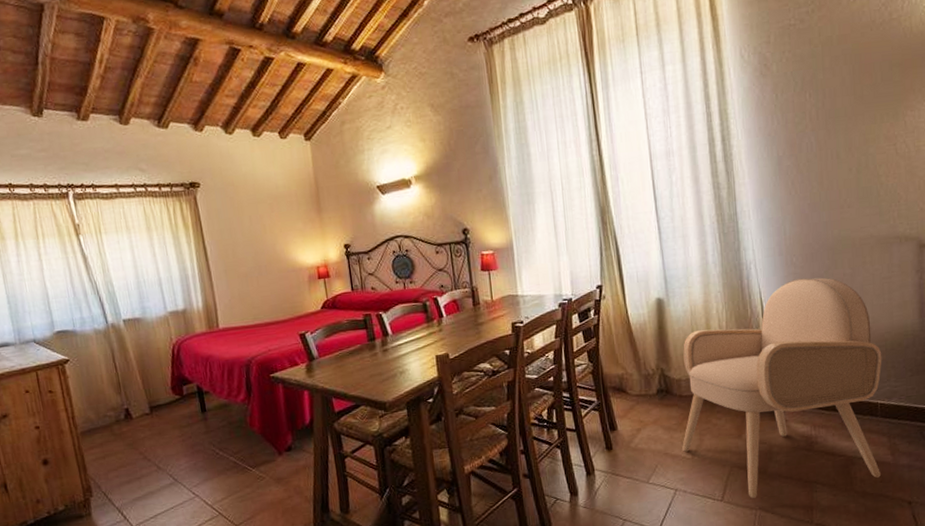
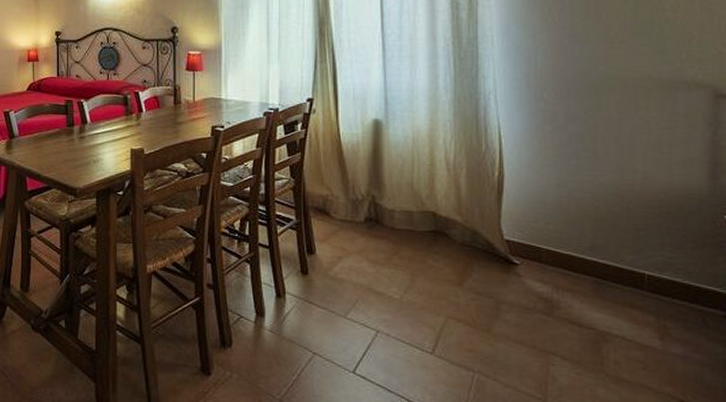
armchair: present [681,277,882,498] -> none [388,117,654,363]

